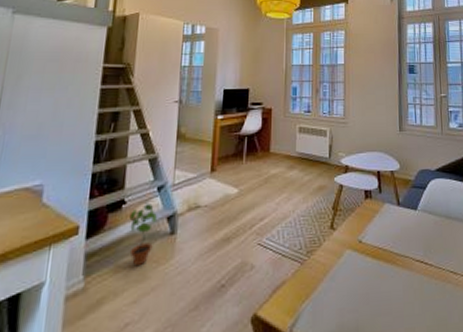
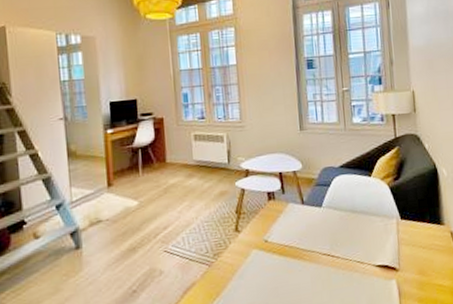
potted plant: present [129,204,157,265] -> none [32,222,60,280]

